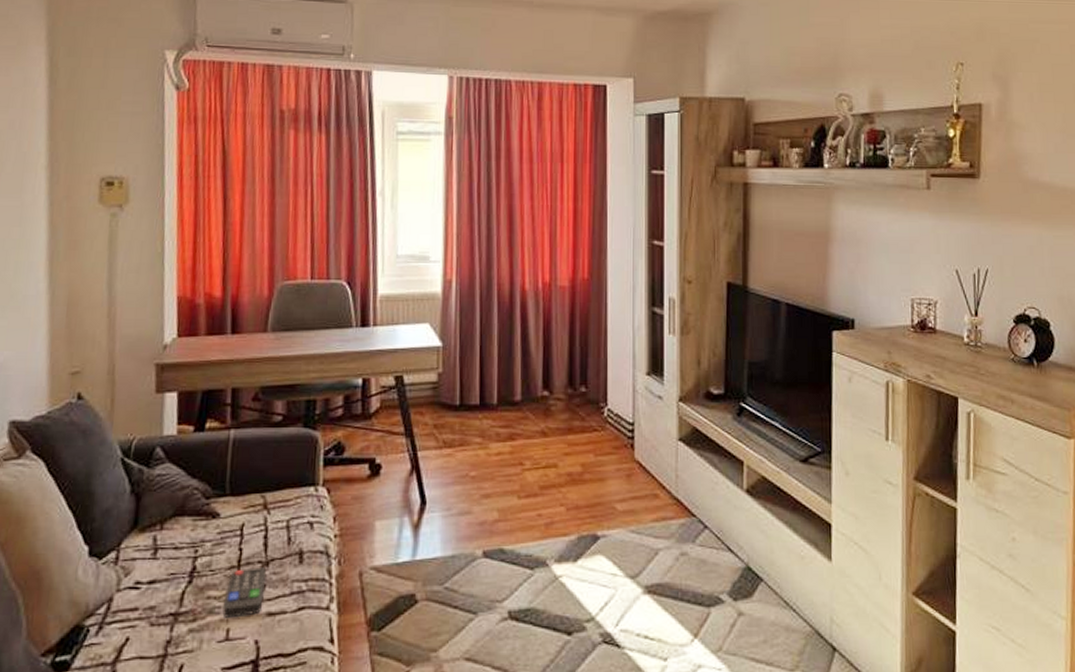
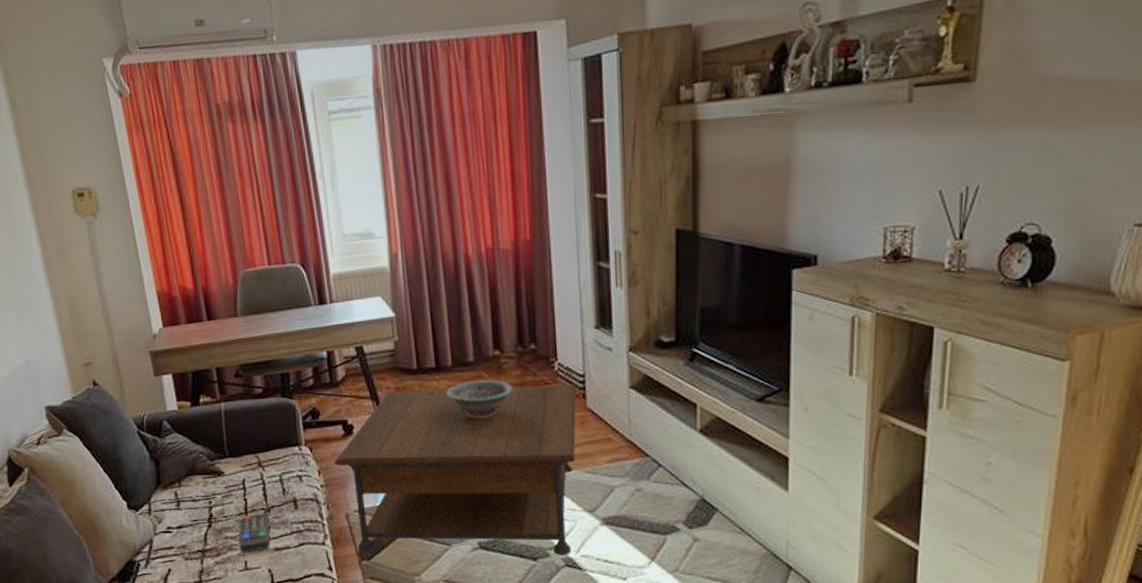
coffee table: none [353,429,625,629] -> present [334,384,576,555]
decorative bowl: none [488,422,560,466] -> present [446,380,513,419]

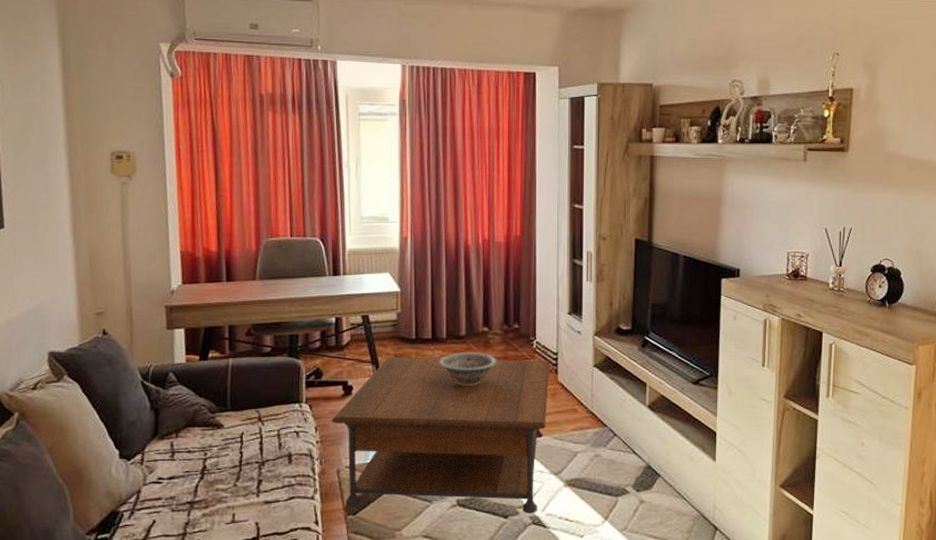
remote control: present [239,513,270,553] -> none [229,466,263,505]

